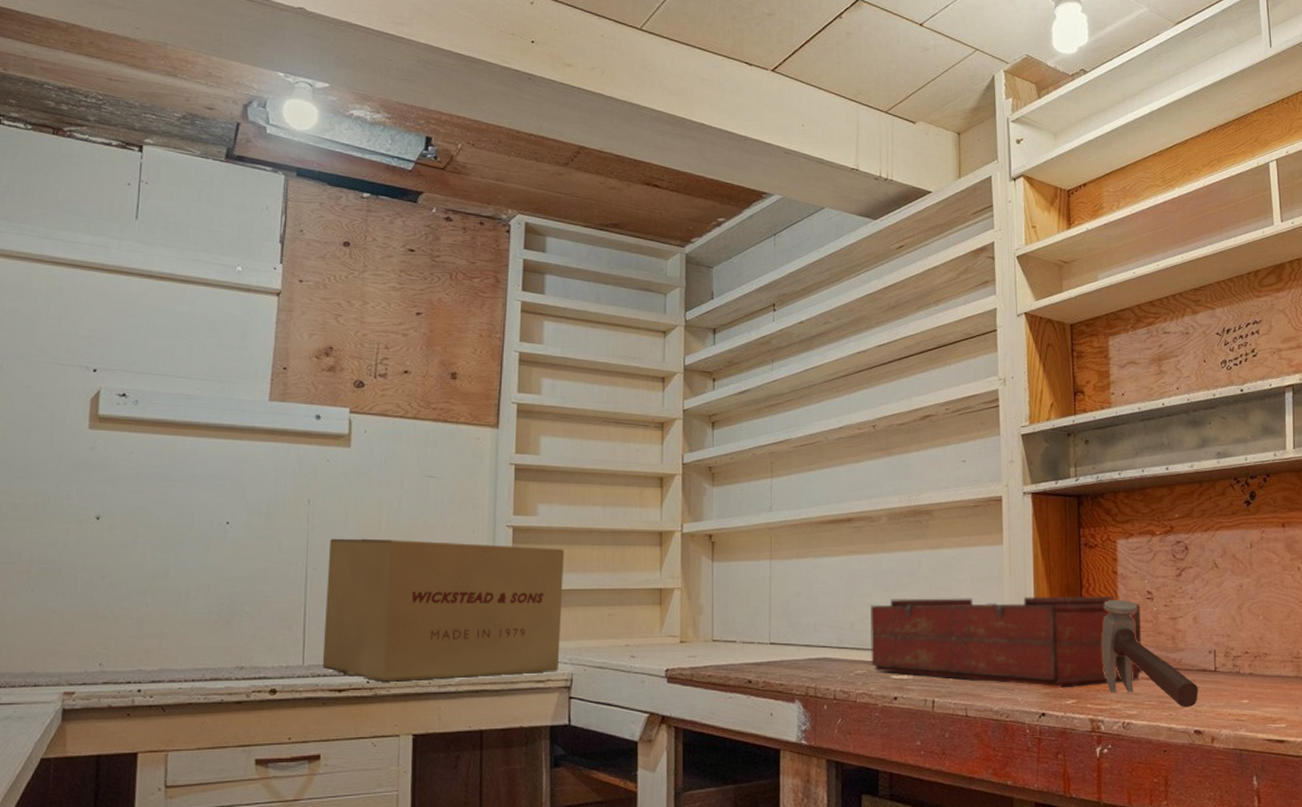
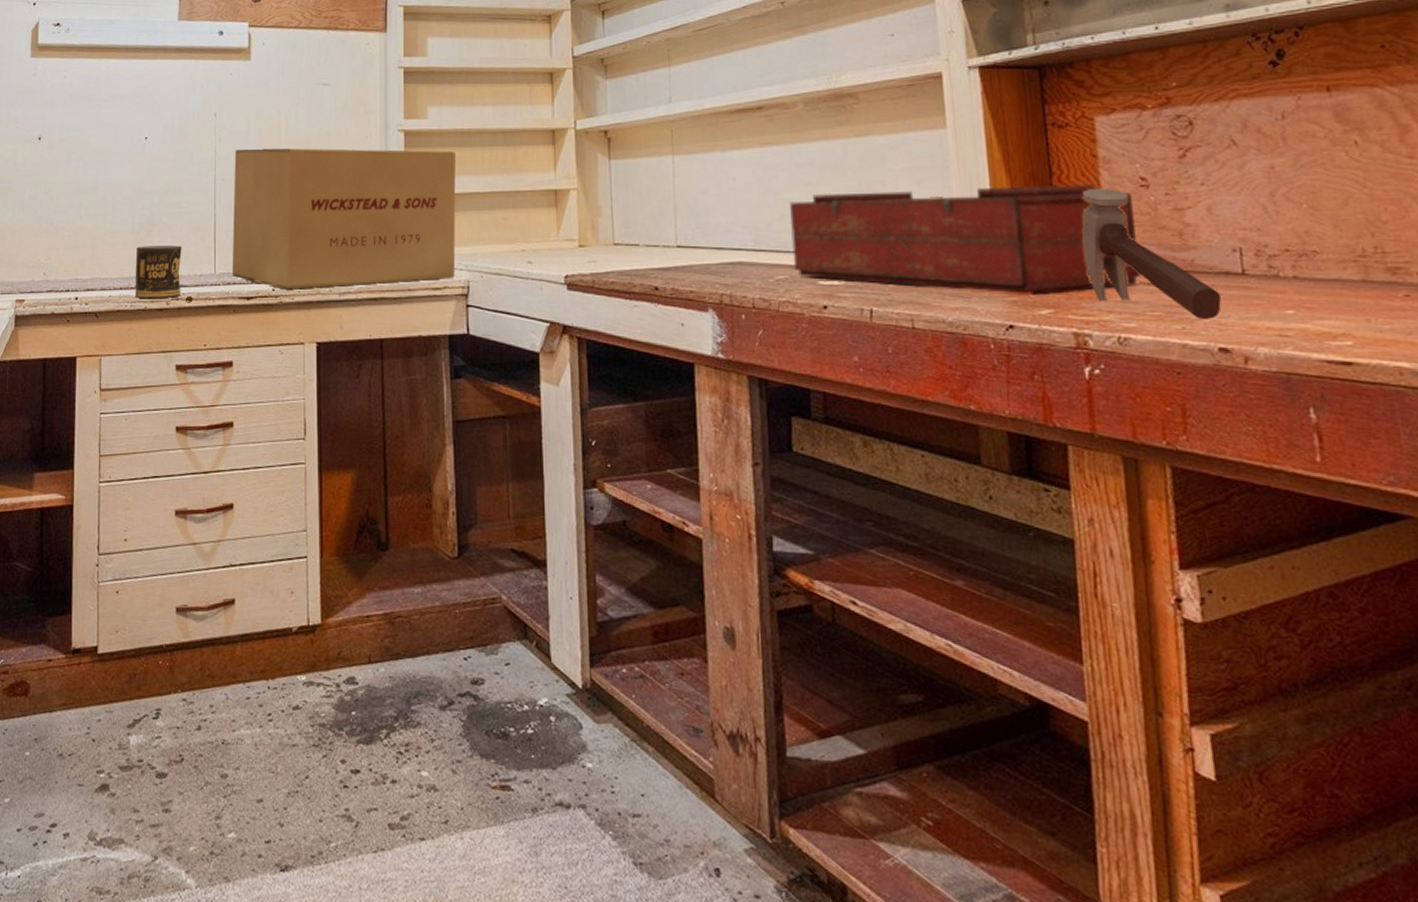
can: none [209,636,266,692] -> present [134,245,182,299]

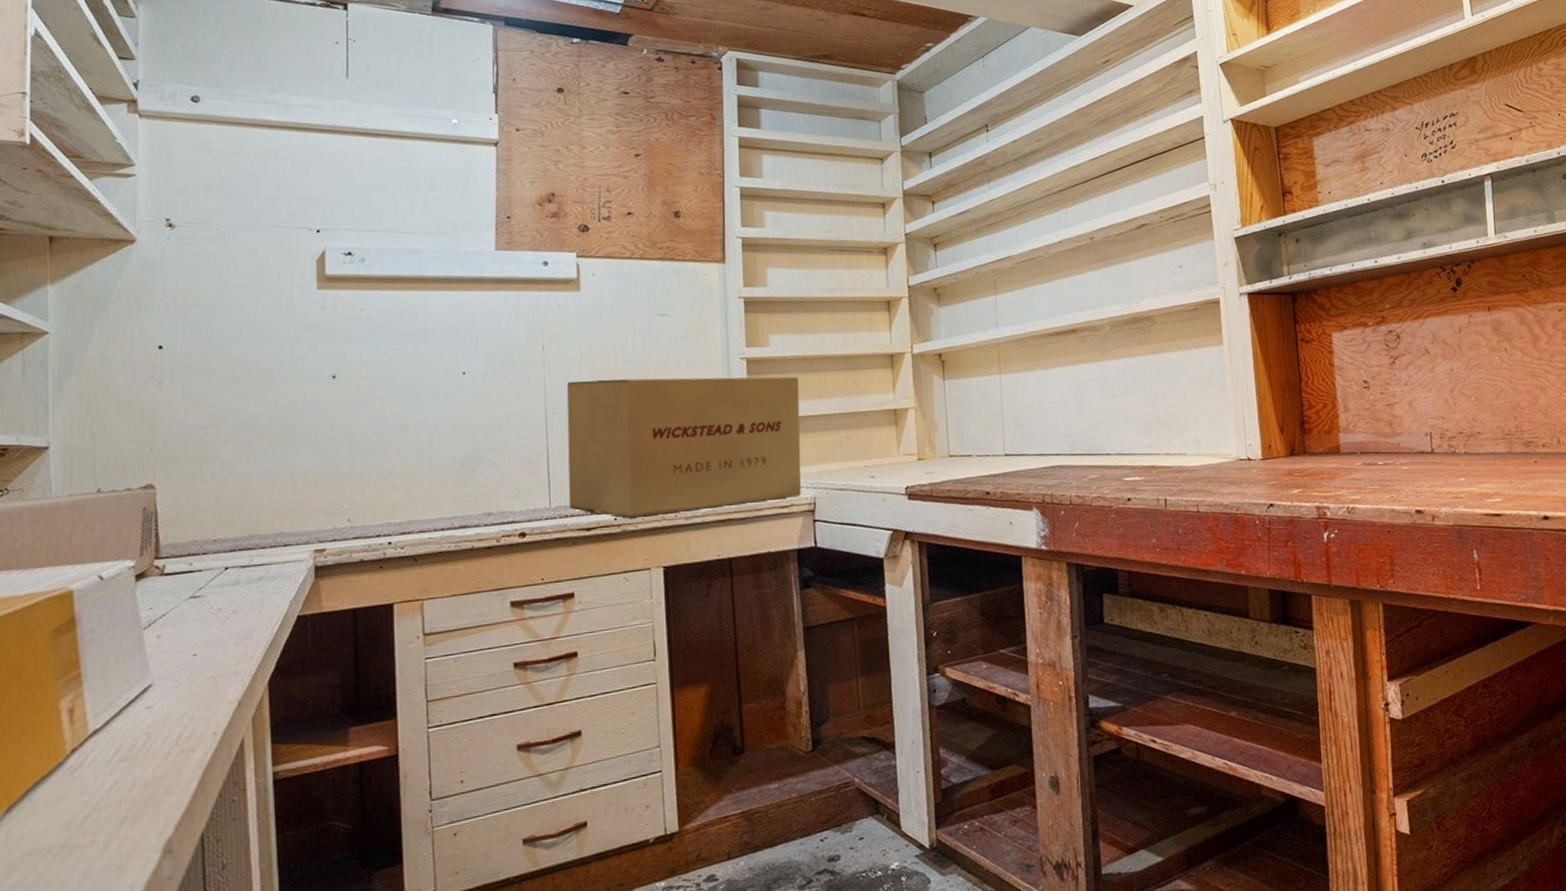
can: present [134,245,182,299] -> none [458,481,513,538]
wooden crate: present [789,183,1141,294] -> none [1100,387,1364,479]
hammer: present [1081,189,1221,320] -> none [1322,390,1418,490]

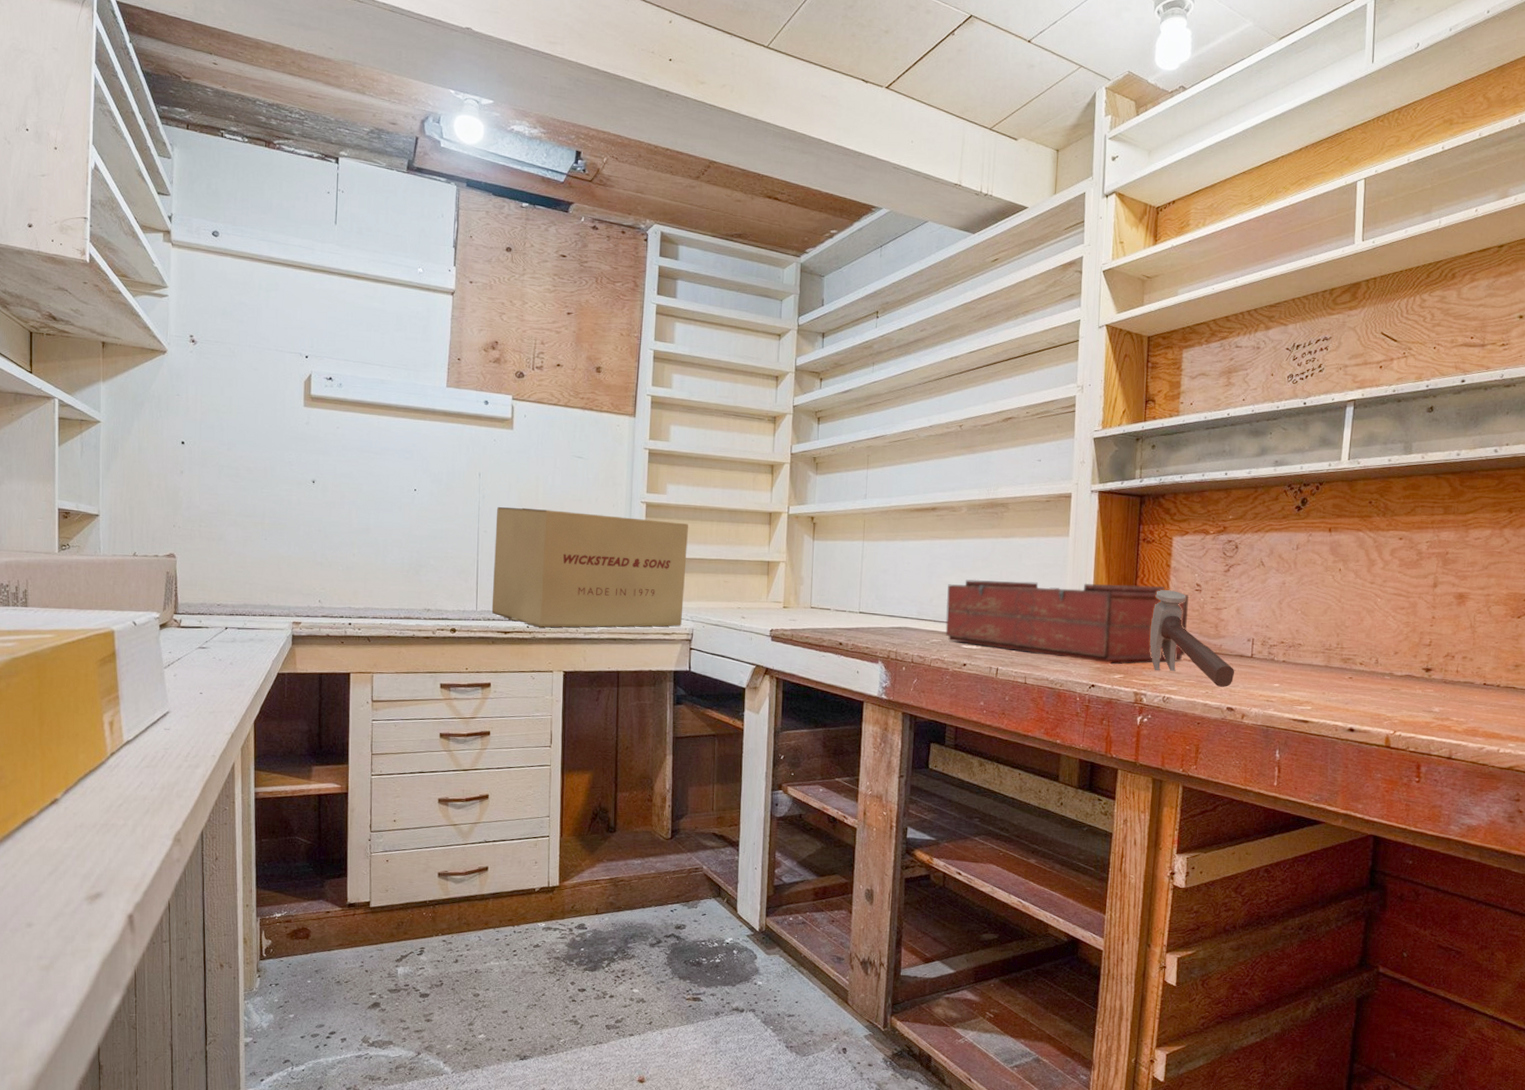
wooden crate: none [1100,387,1364,479] -> present [945,579,1189,664]
hammer: none [1322,390,1418,490] -> present [1149,590,1234,688]

